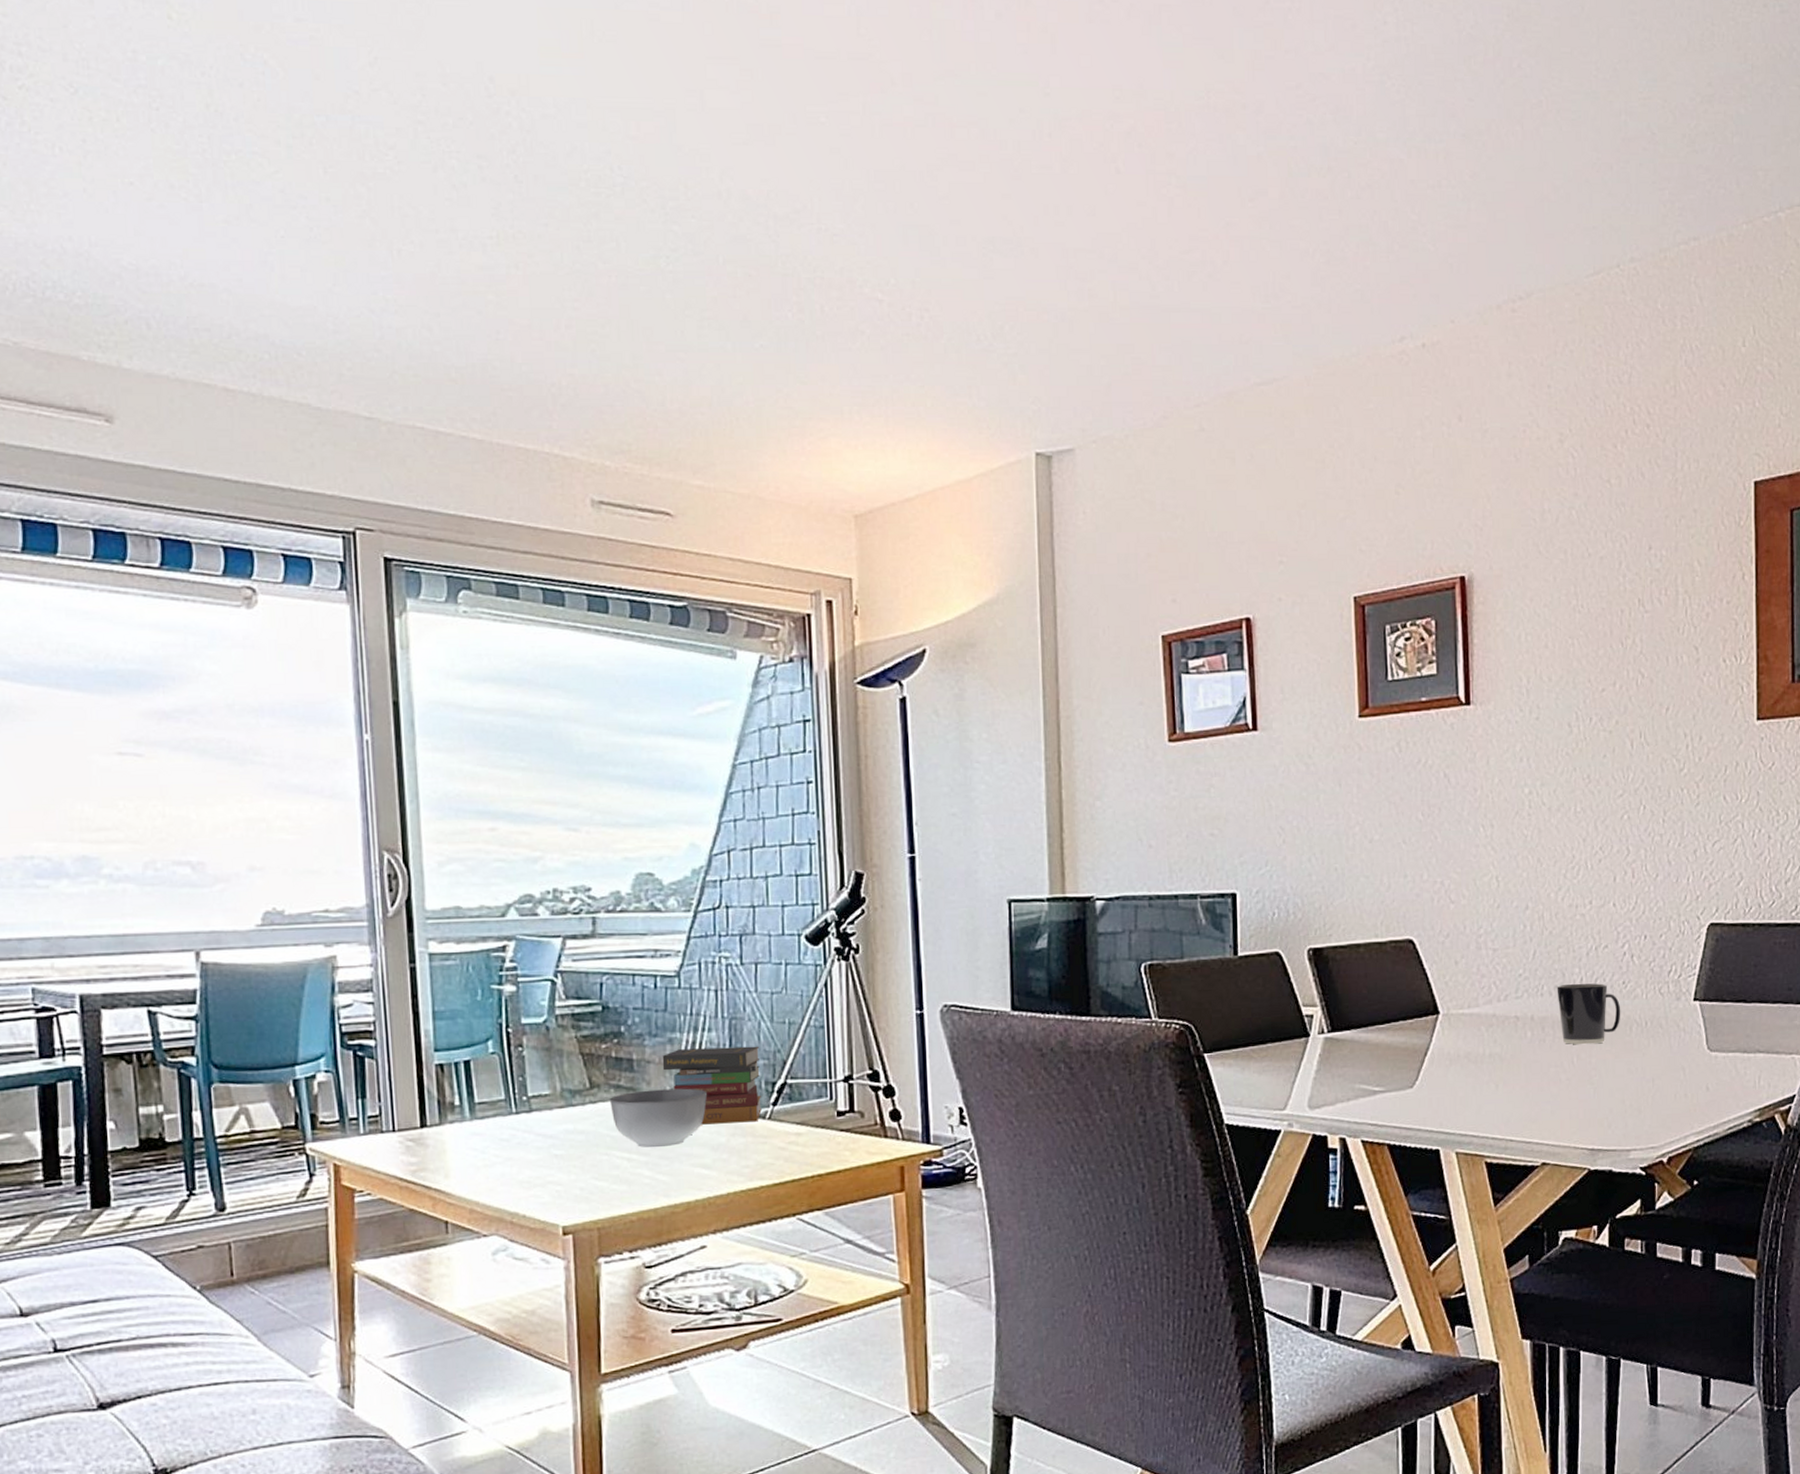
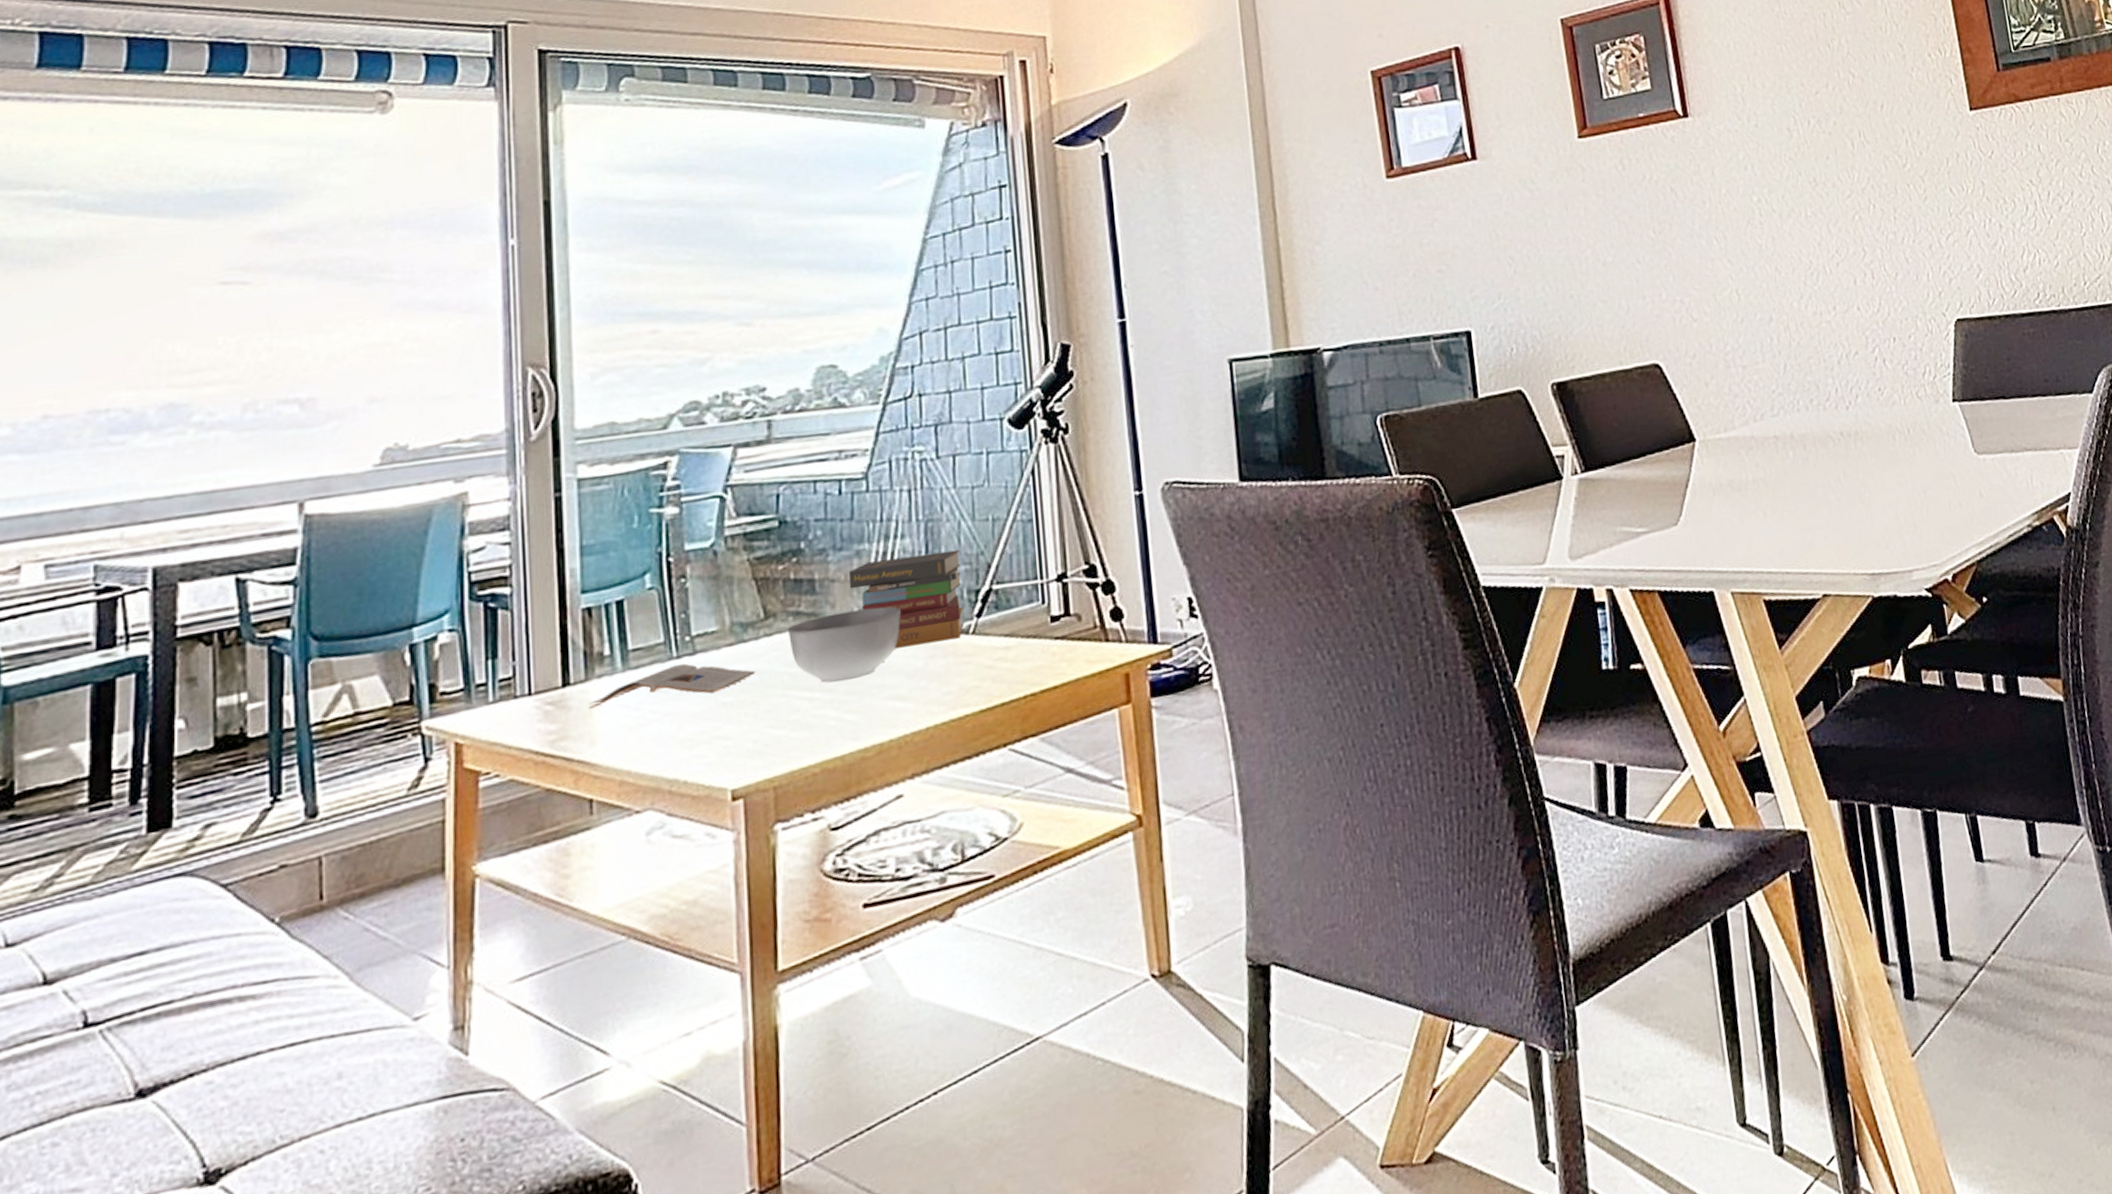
magazine: none [443,1118,582,1149] -> present [589,663,755,710]
mug: present [1557,983,1621,1045] -> none [1812,392,1882,461]

